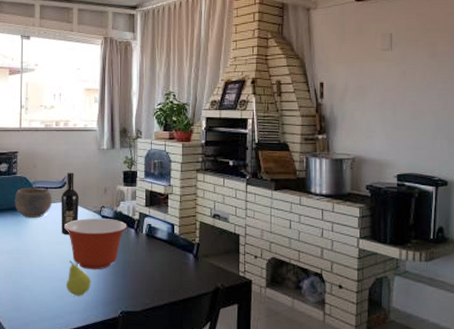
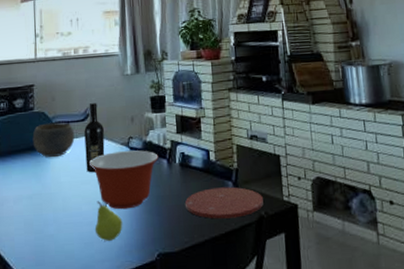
plate: none [148,258,220,287] -> present [184,186,264,219]

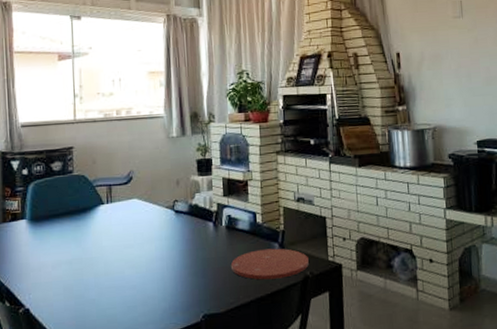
bowl: present [32,122,75,158] -> none [71,185,117,222]
wine bottle: present [84,102,105,173] -> none [127,165,149,237]
mixing bowl: present [89,150,159,210] -> none [133,213,205,273]
fruit: present [94,201,123,241] -> none [138,264,168,304]

